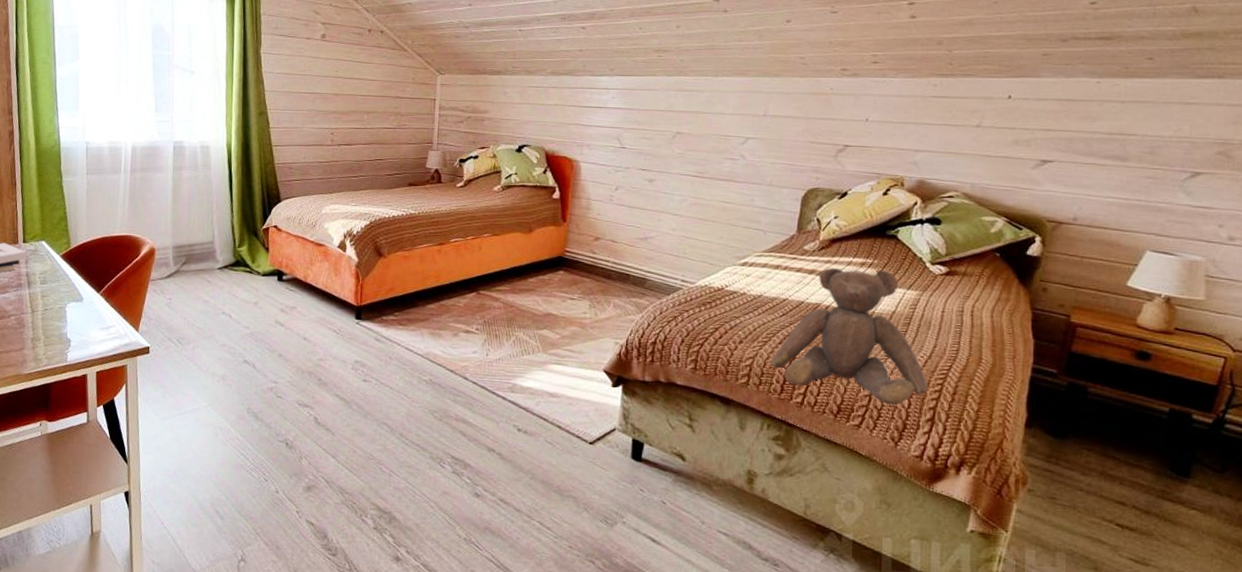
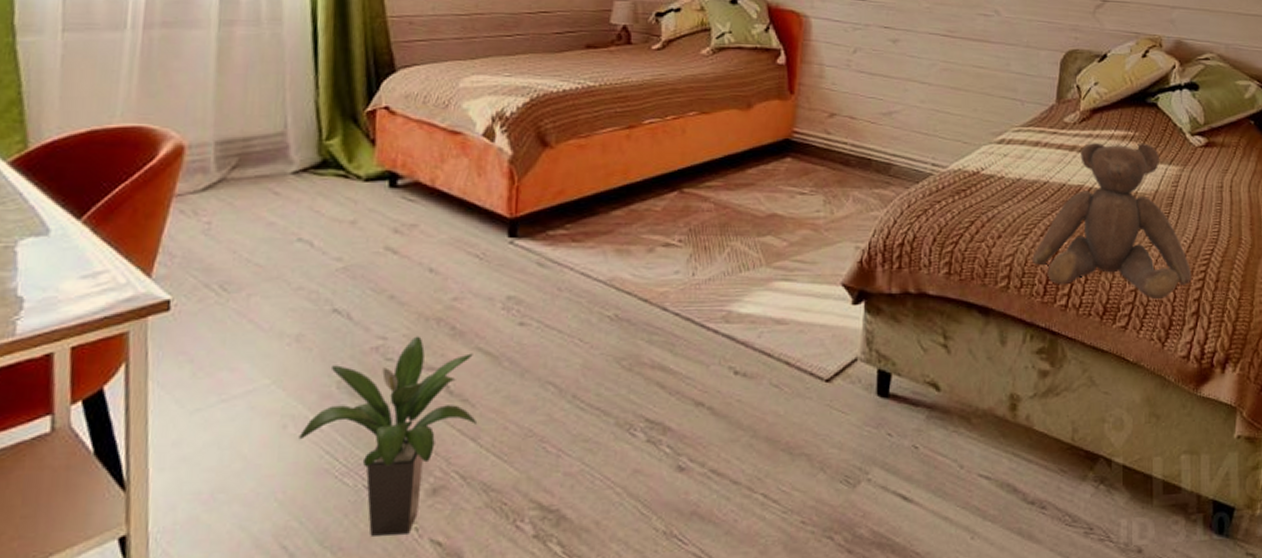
potted plant: none [225,383,335,514] -> present [299,336,476,536]

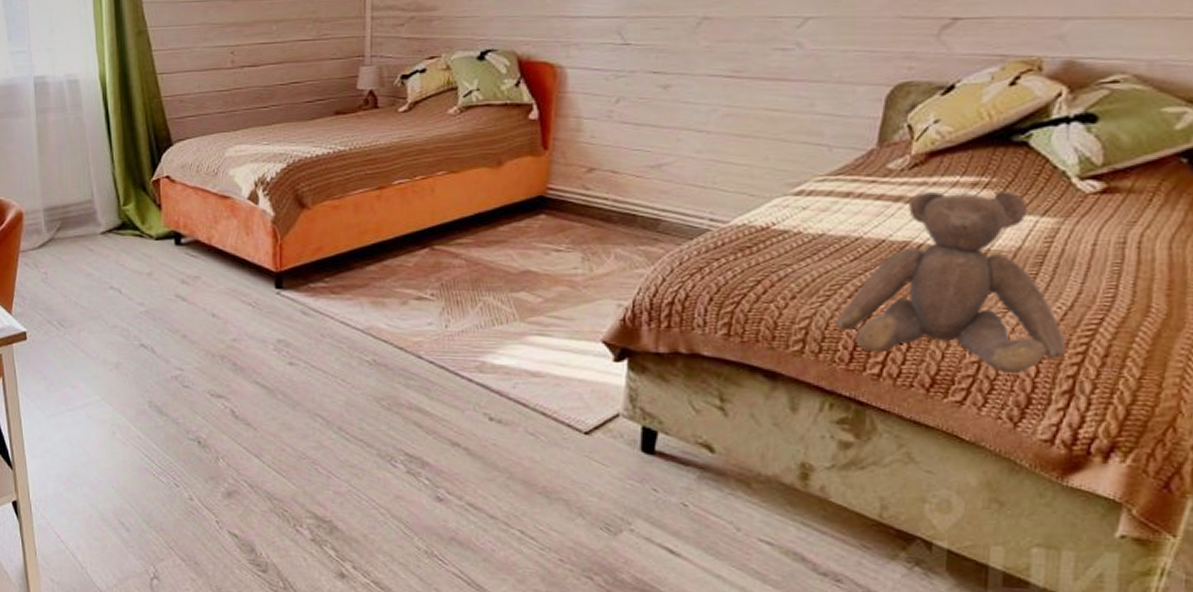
potted plant: present [299,336,476,536] -> none [125,369,258,525]

